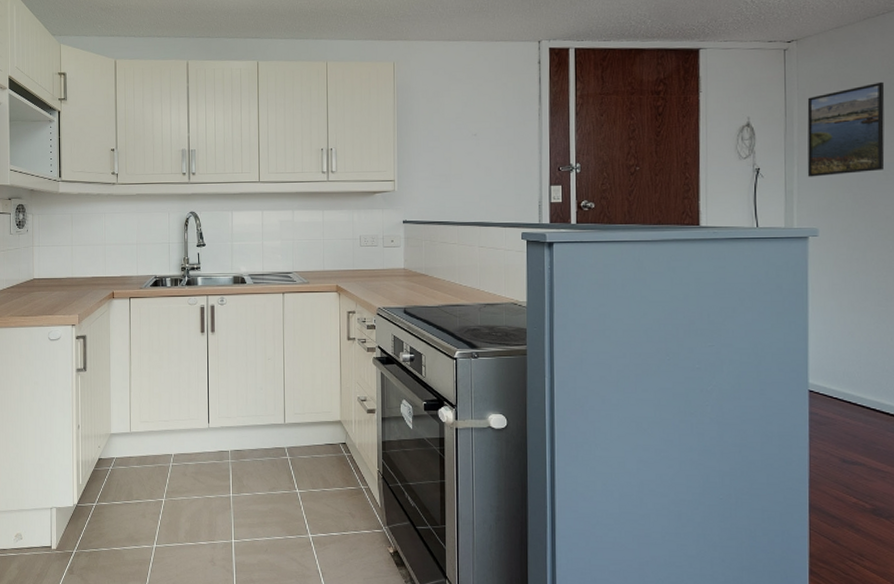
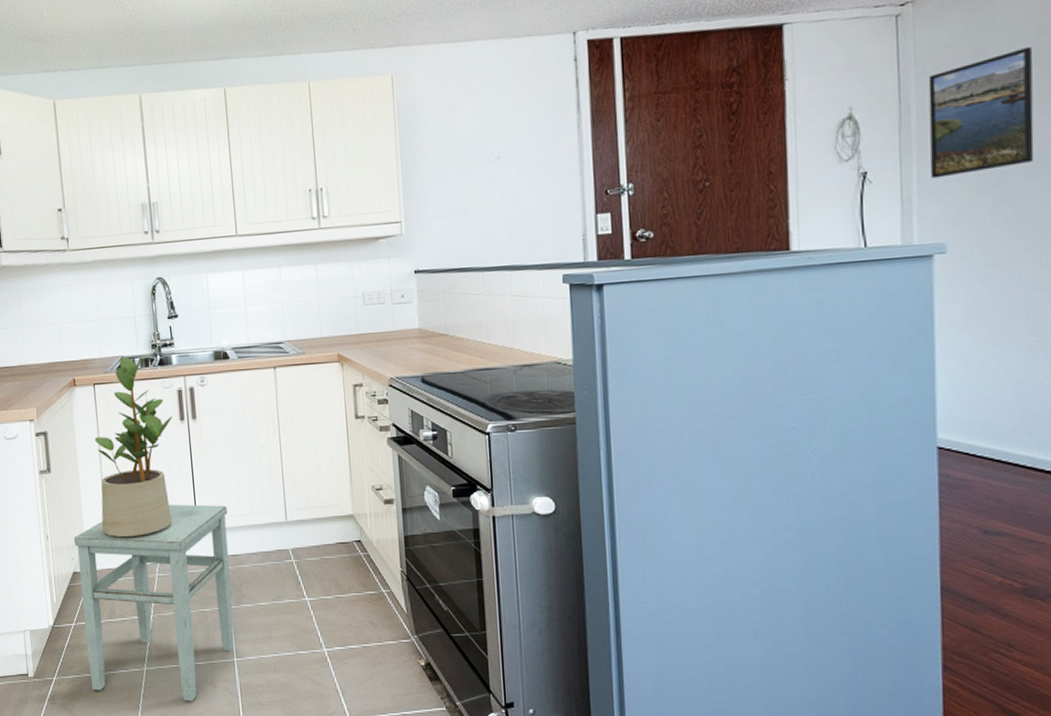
stool: none [101,403,235,577] -> present [73,504,235,702]
potted plant: none [126,276,194,430] -> present [94,356,173,537]

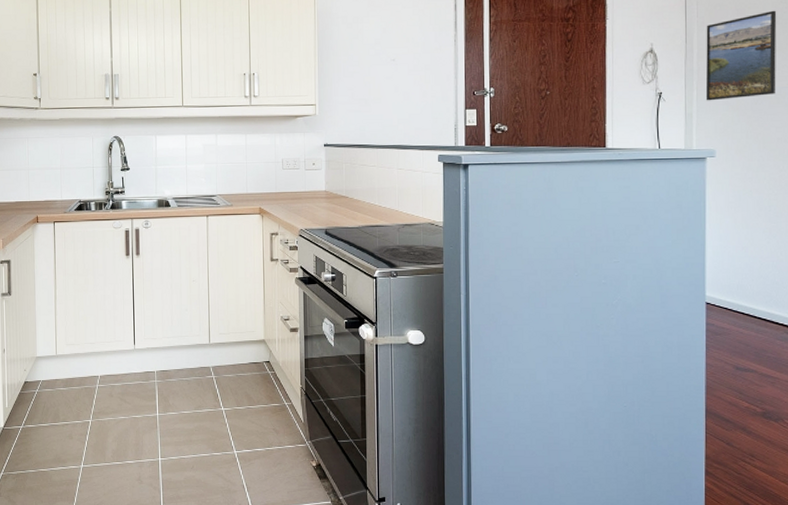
stool: present [73,504,235,702] -> none [27,326,161,495]
potted plant: present [94,356,173,537] -> none [51,200,119,352]

